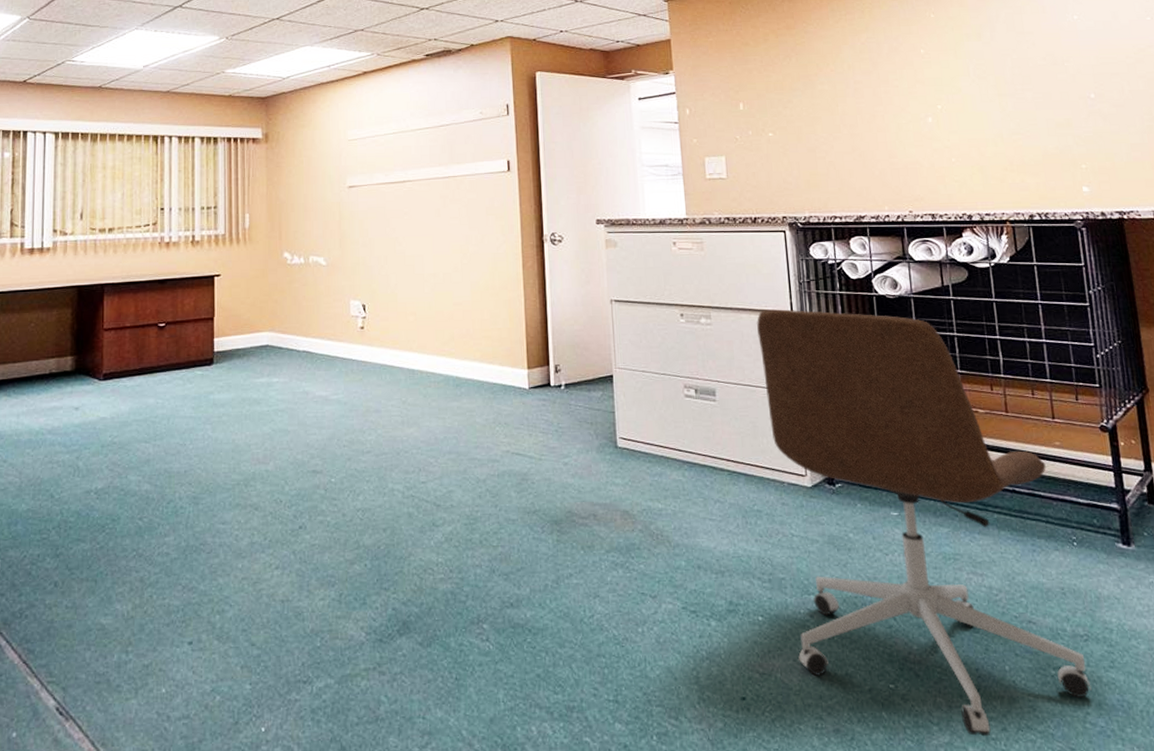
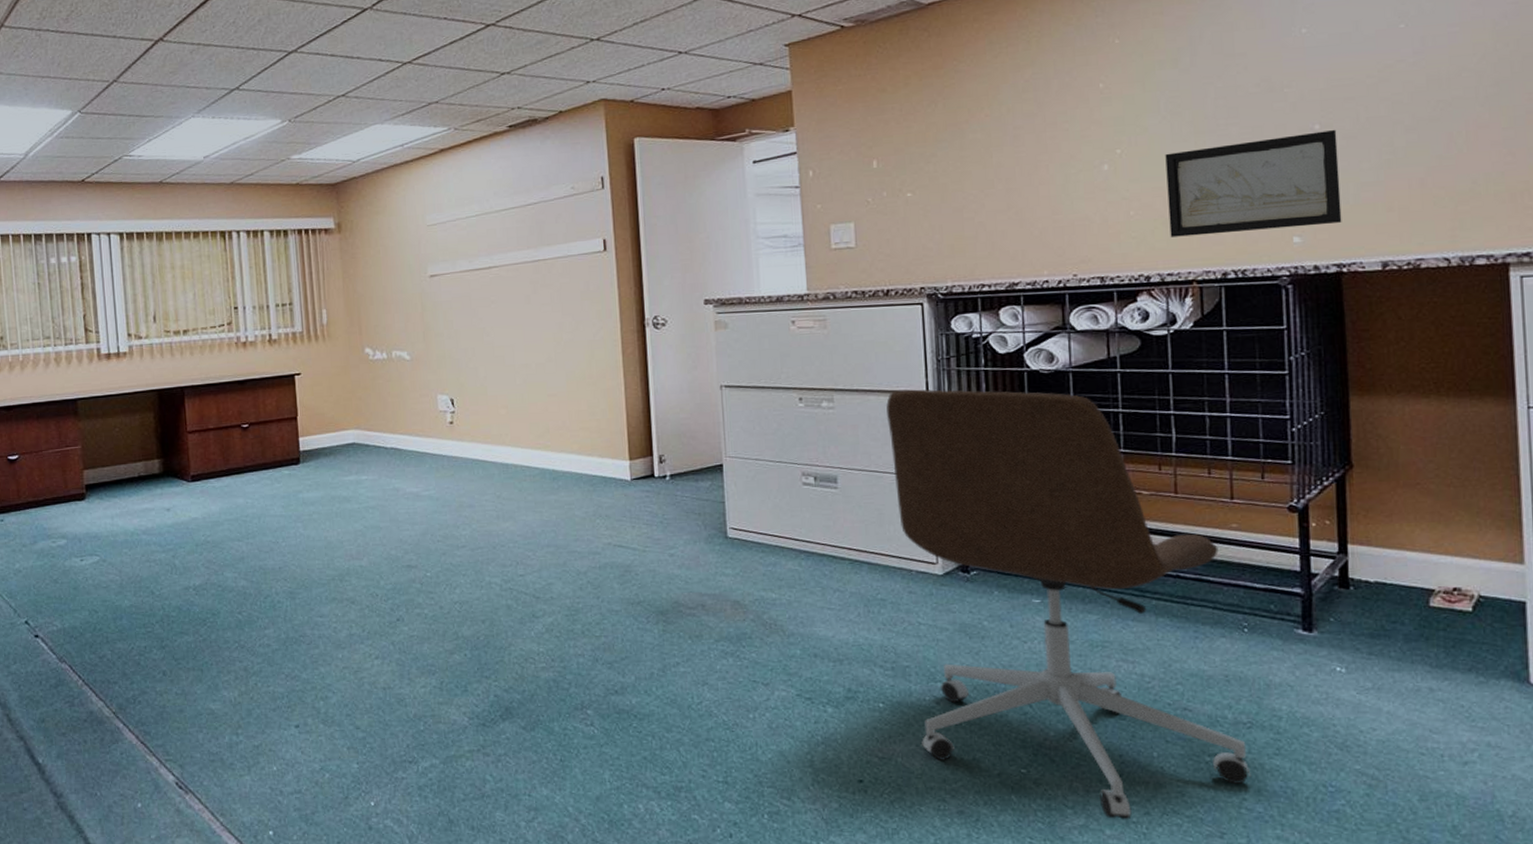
wall art: none [976,98,1119,182] -> present [1165,129,1342,237]

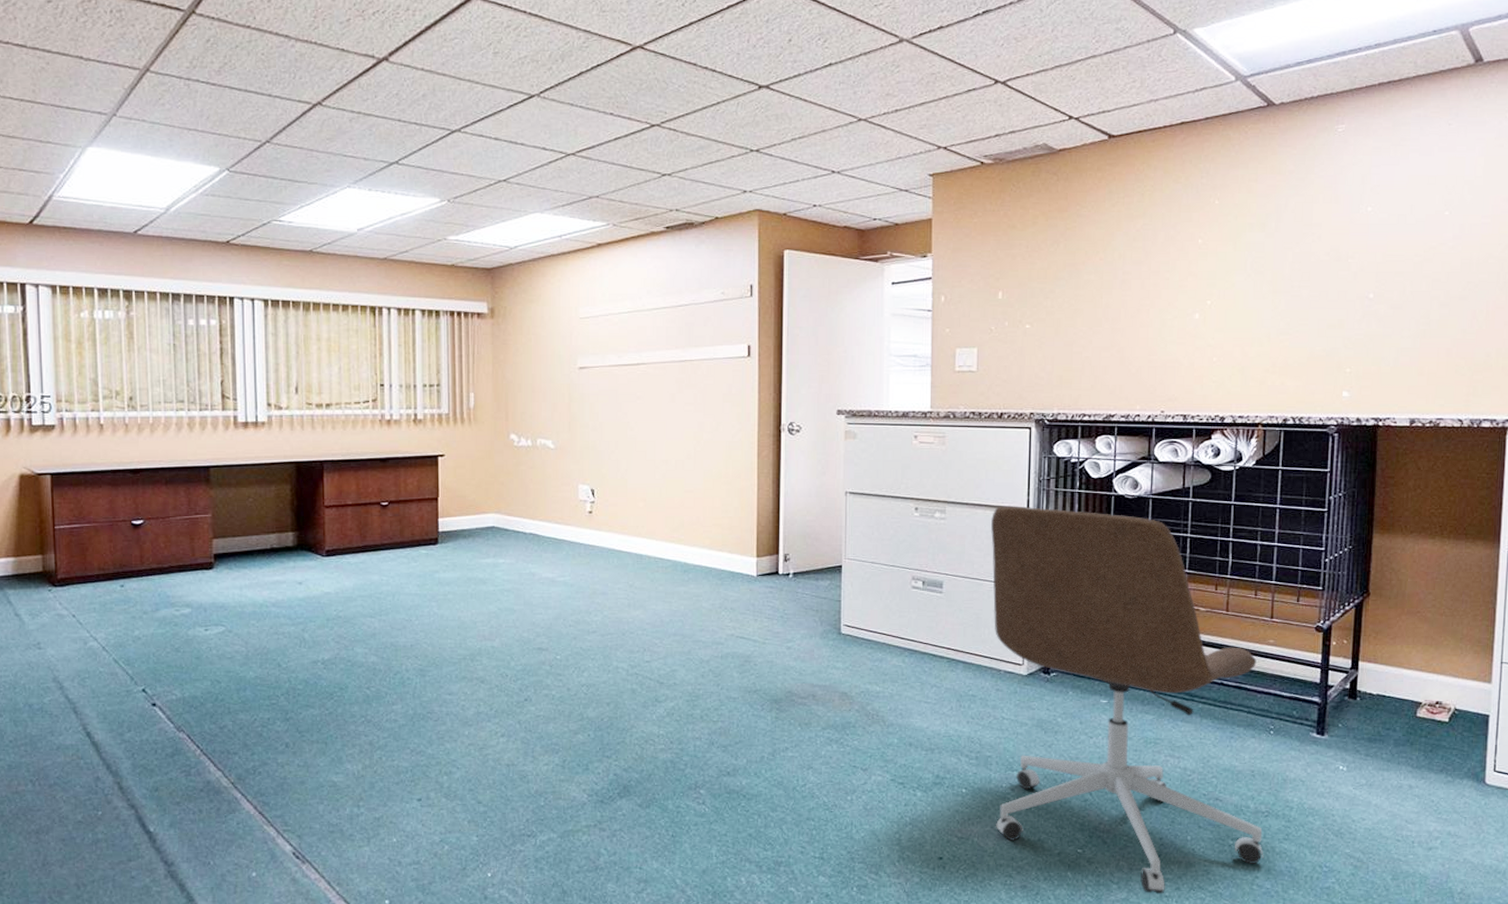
wall art: present [1165,129,1342,237] -> none [1244,299,1386,384]

